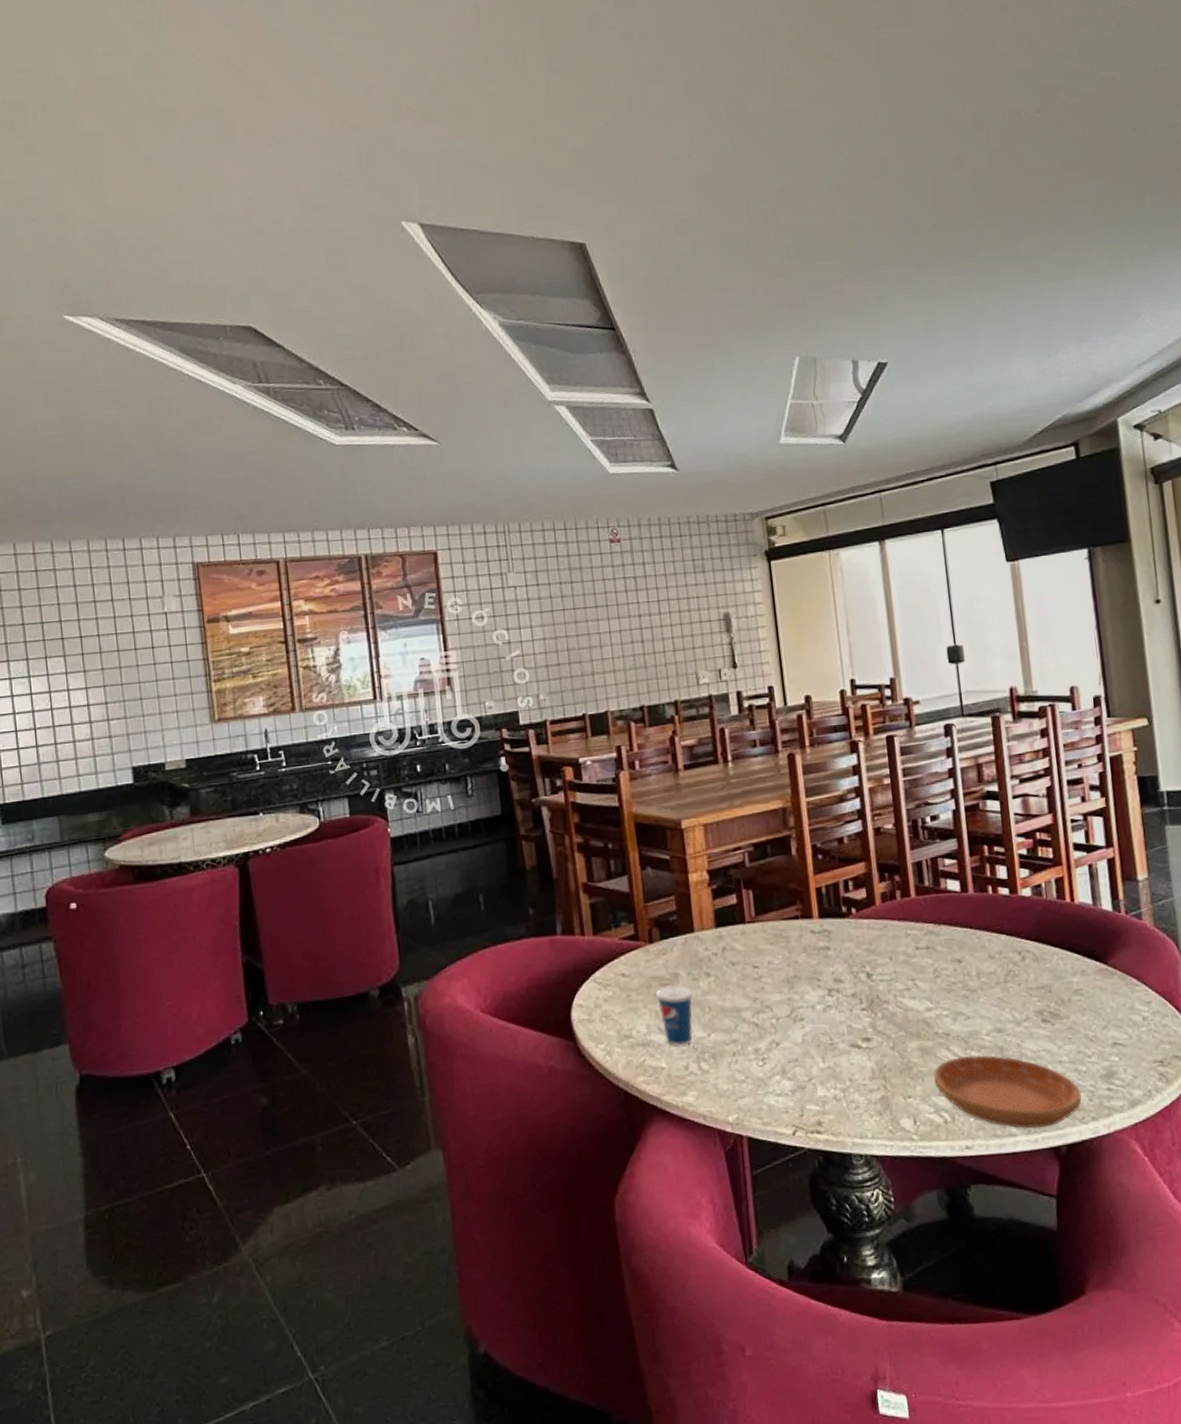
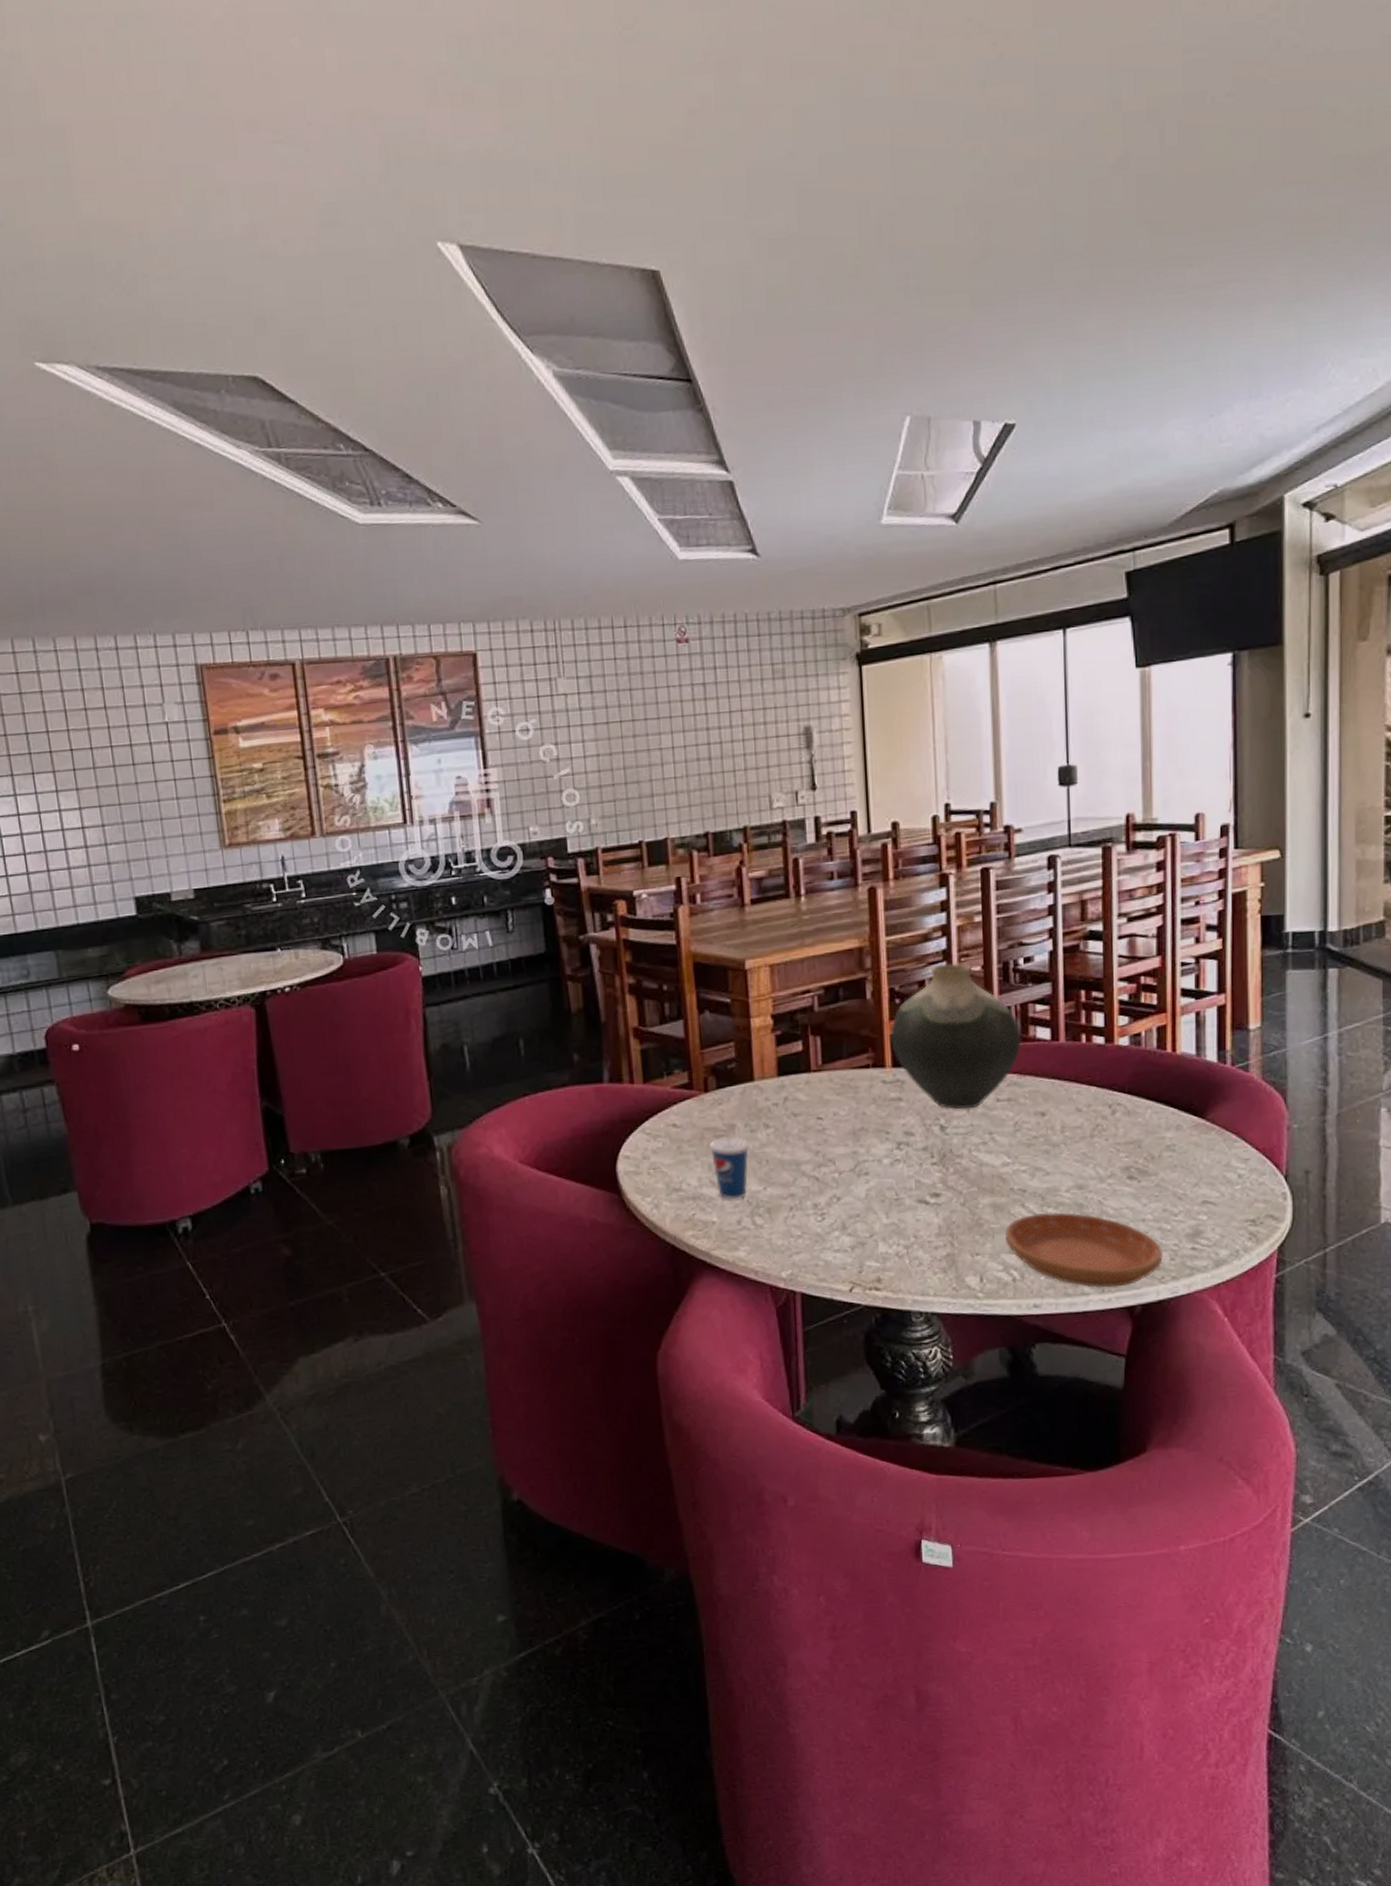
vase: none [815,821,934,958] -> present [890,963,1021,1110]

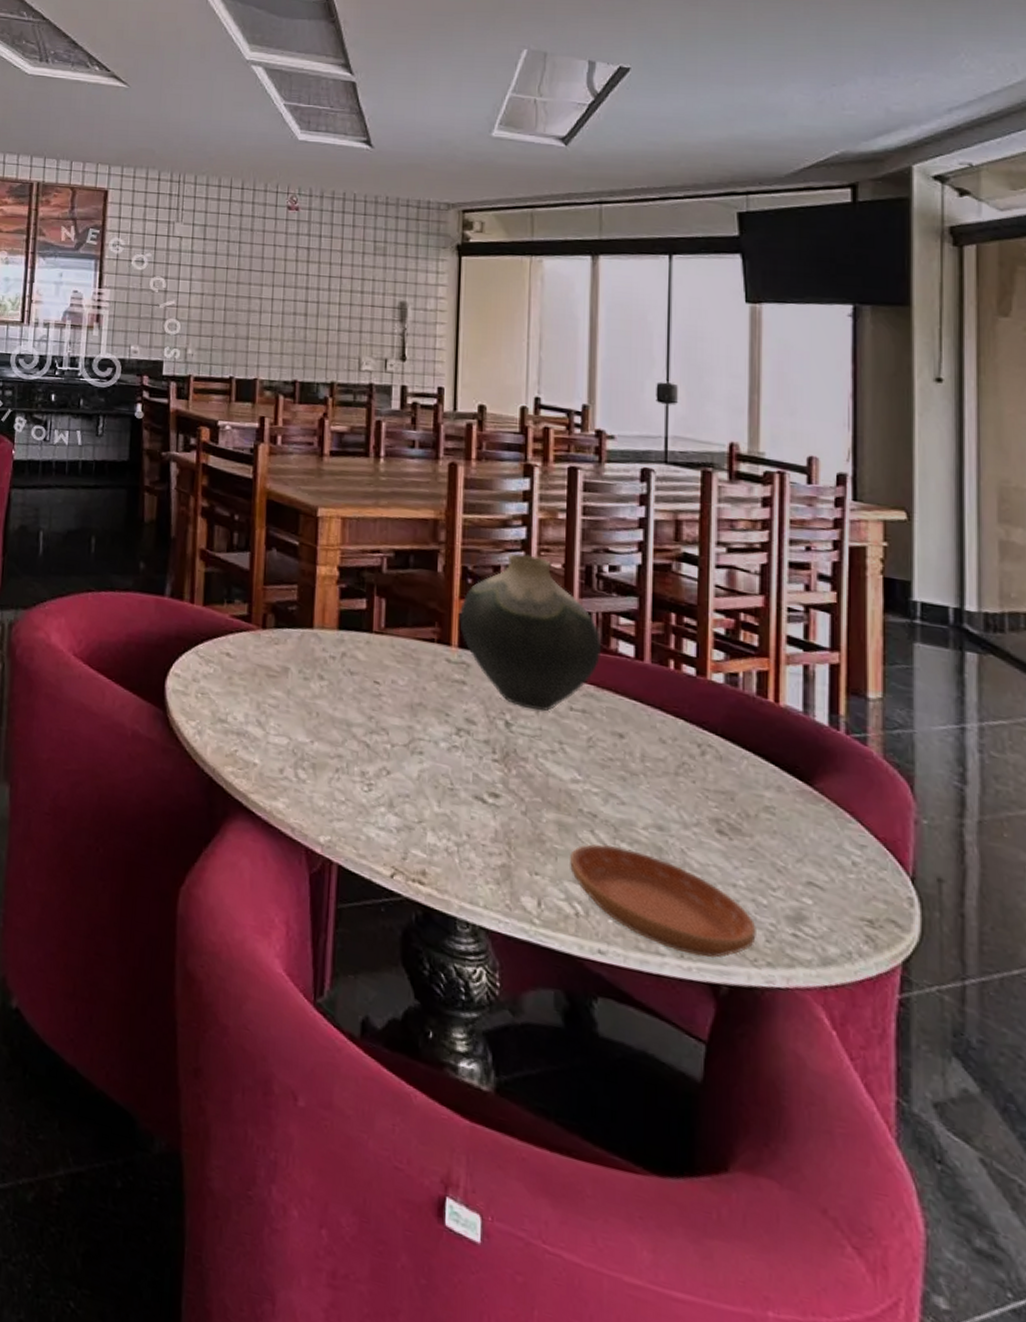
cup: present [708,1113,750,1200] -> none [259,653,302,747]

